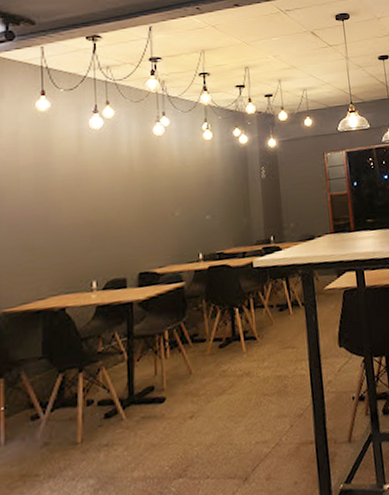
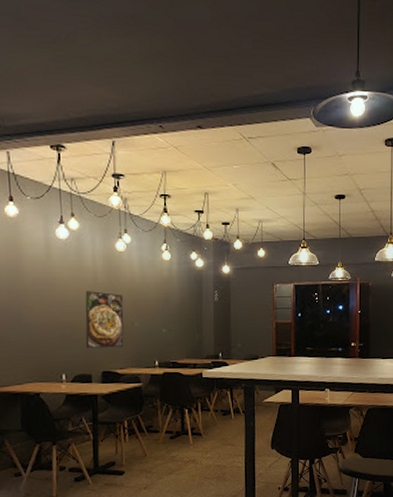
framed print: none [120,181,163,248] -> present [85,291,124,349]

